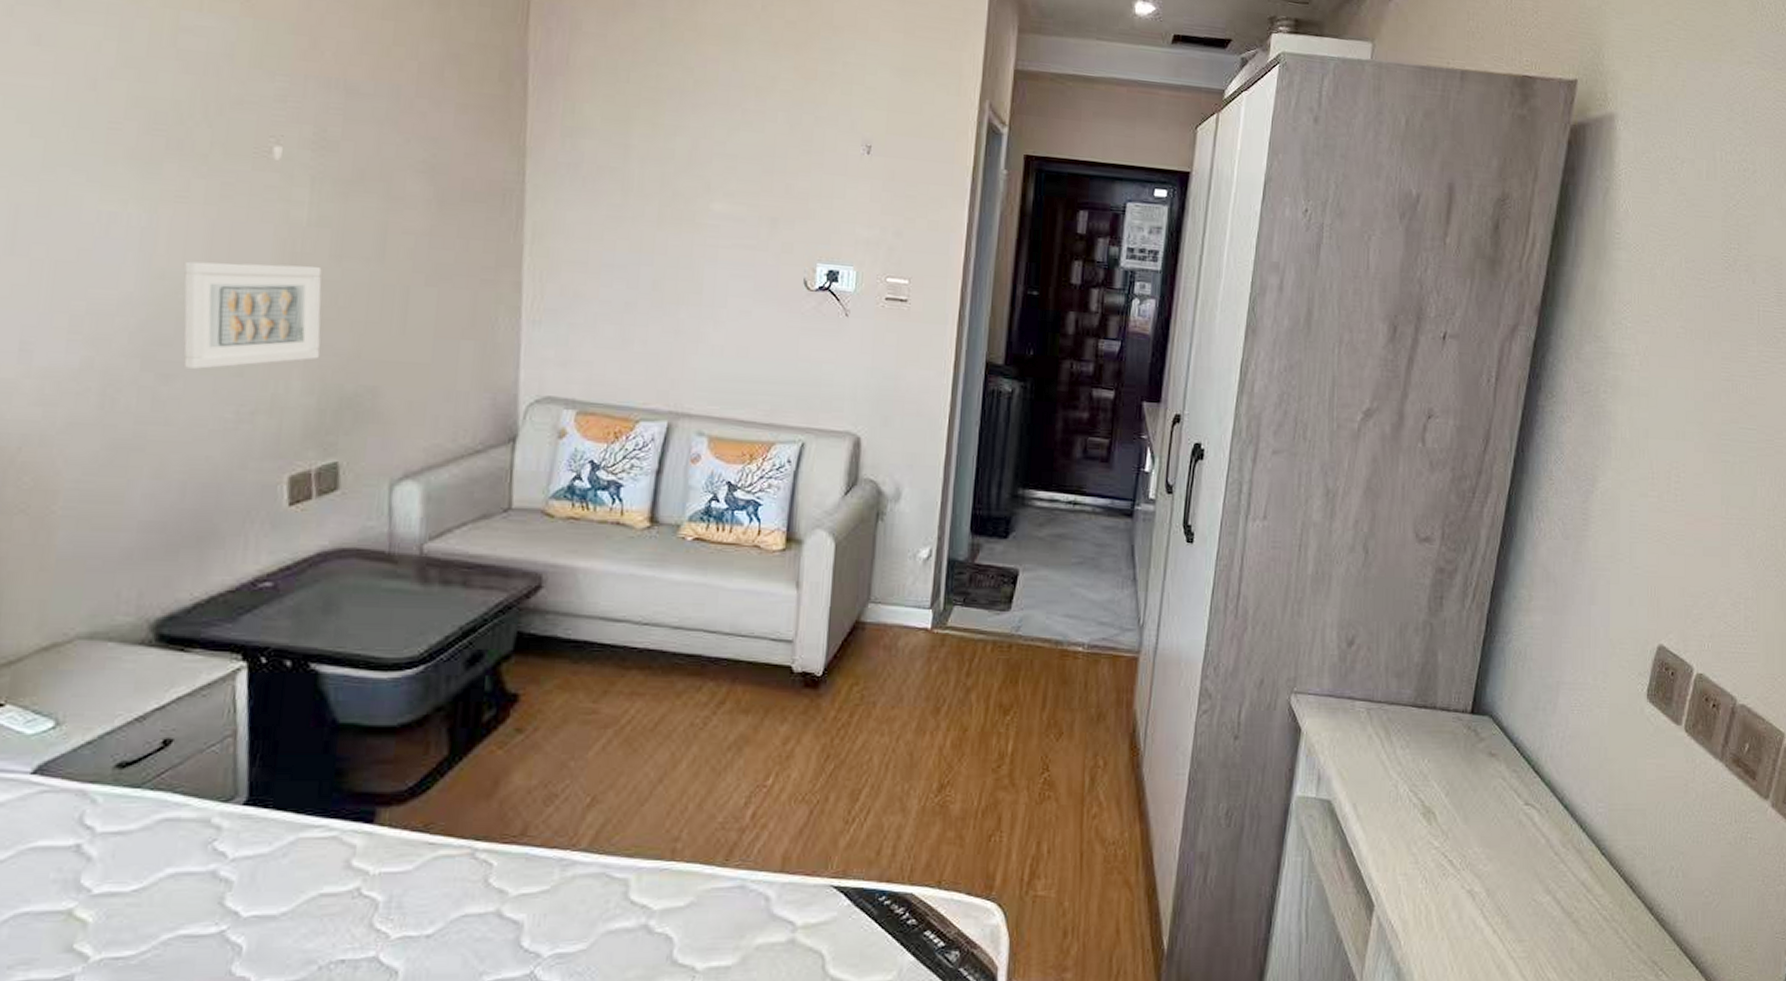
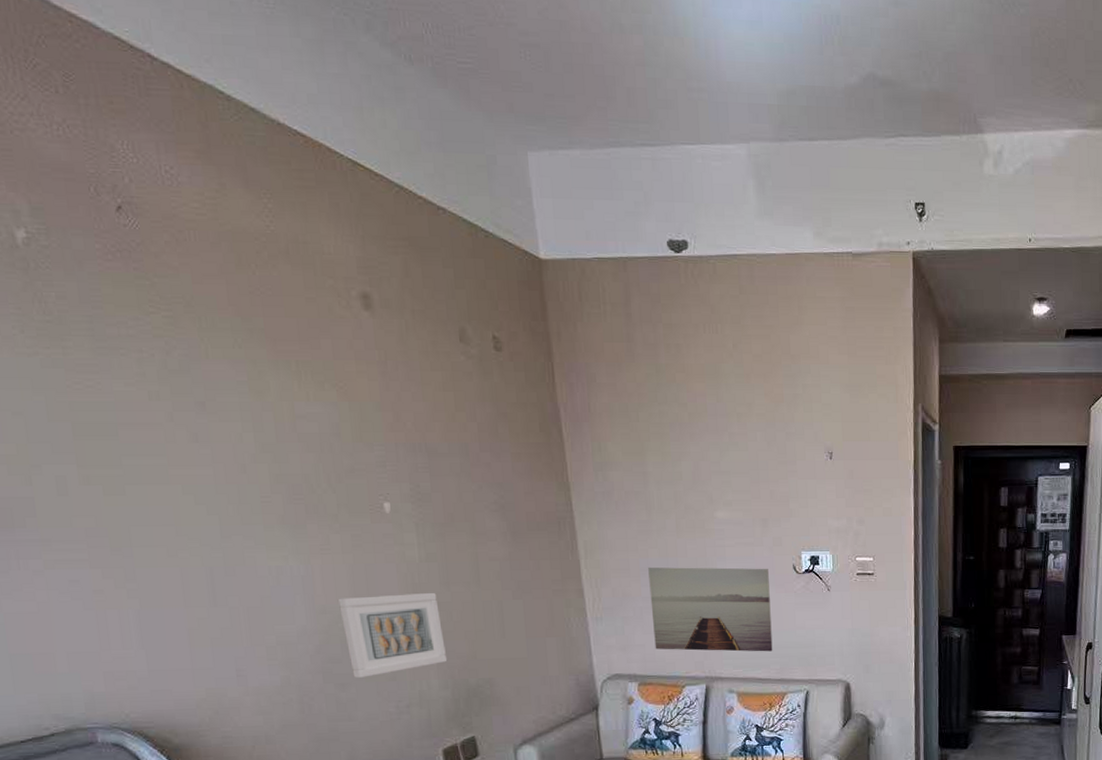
wall art: none [606,262,771,387] -> present [648,567,773,652]

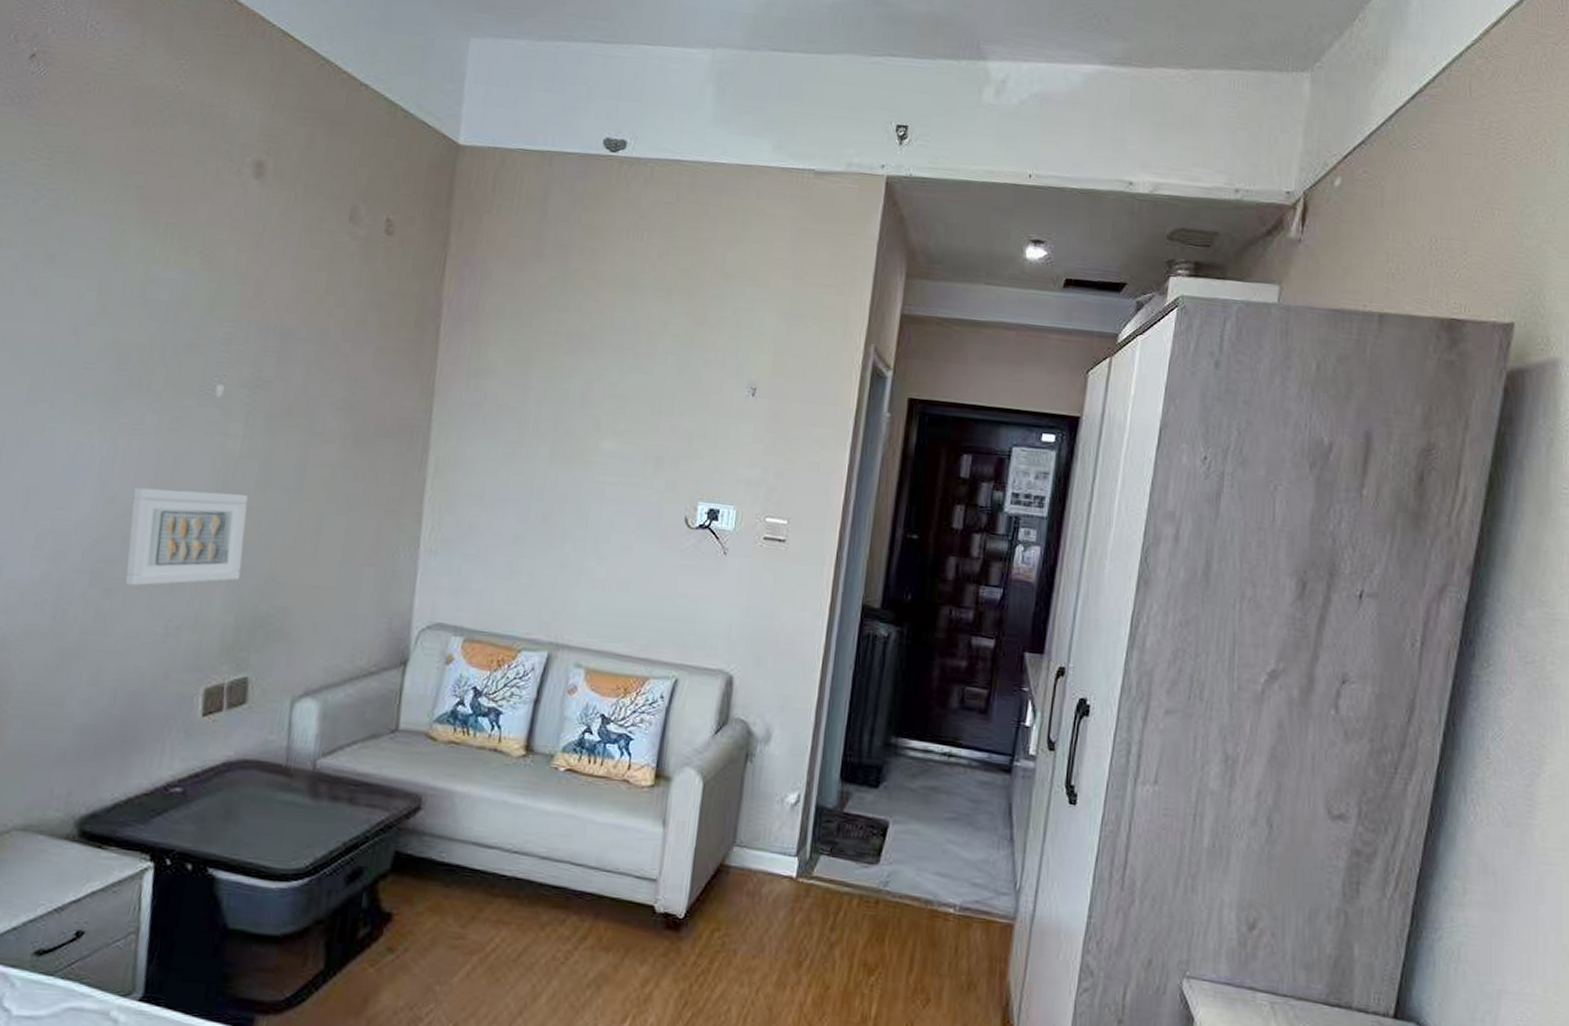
wall art: present [648,567,773,652] -> none [494,496,653,622]

